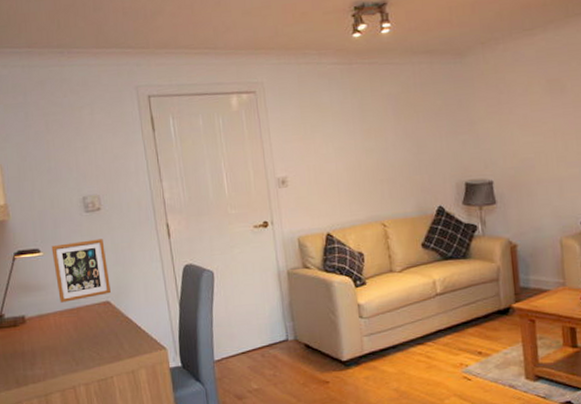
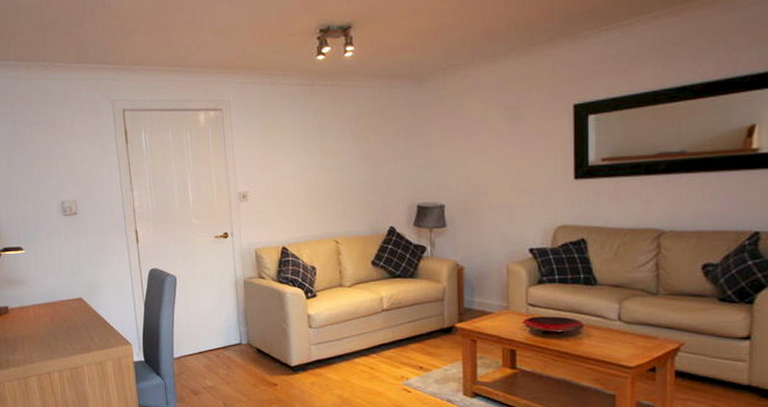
picture frame: present [51,239,111,303] -> none [32,241,84,297]

